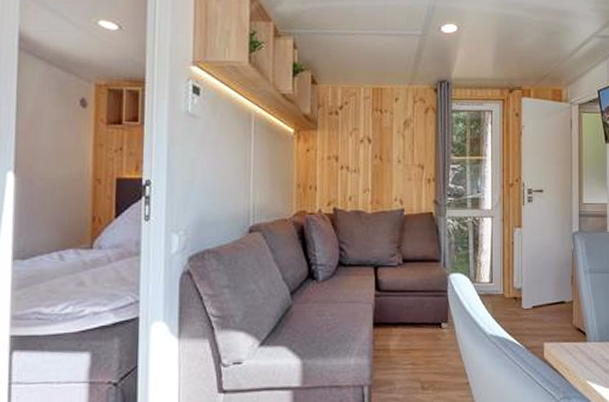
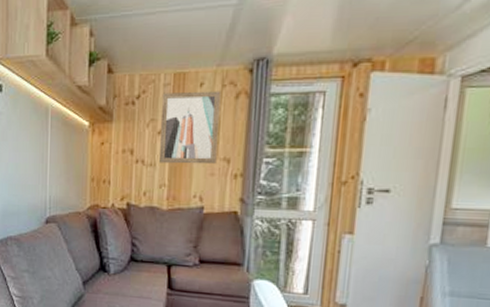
wall art: none [362,105,413,170] -> present [158,91,221,165]

